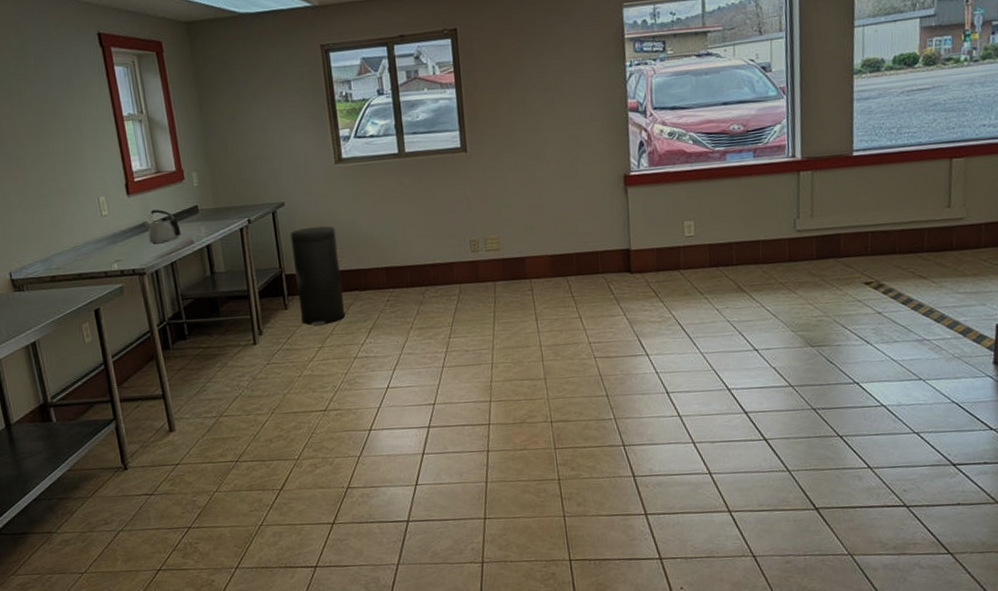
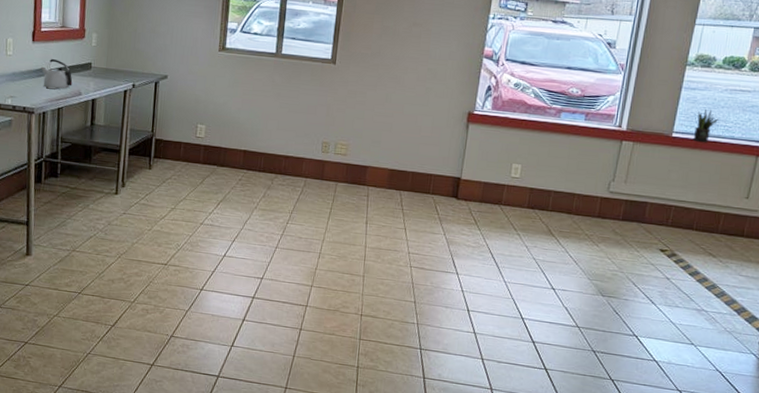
pedal bin: present [290,226,346,325] -> none [162,101,207,190]
potted plant: none [876,117,900,157] -> present [692,108,718,143]

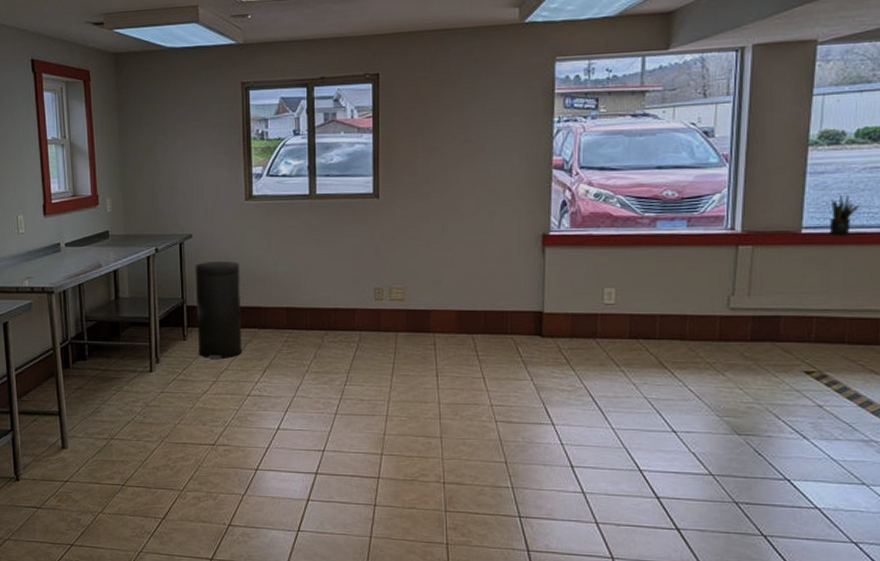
kettle: present [40,58,73,90] -> none [55,231,91,265]
pedal bin: none [162,101,207,190] -> present [195,261,243,358]

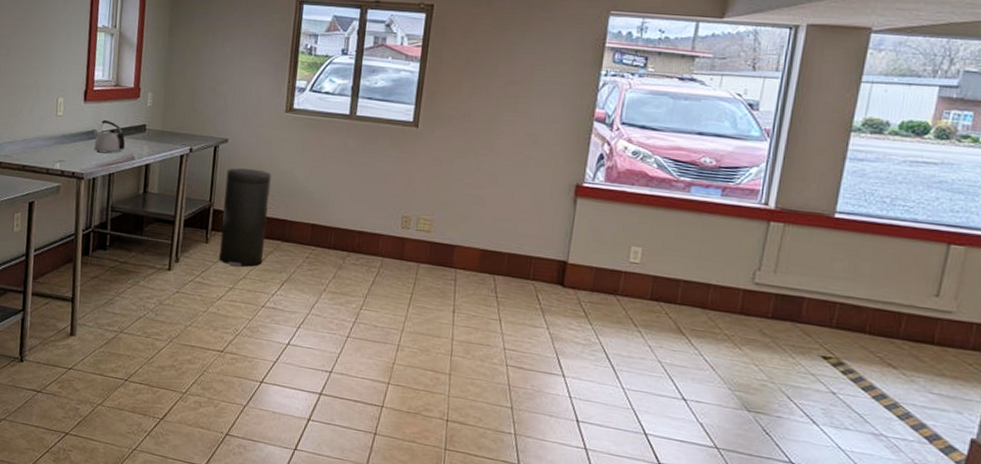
kettle: none [55,231,91,265] -> present [91,119,126,154]
potted plant: present [829,194,859,237] -> none [861,184,895,227]

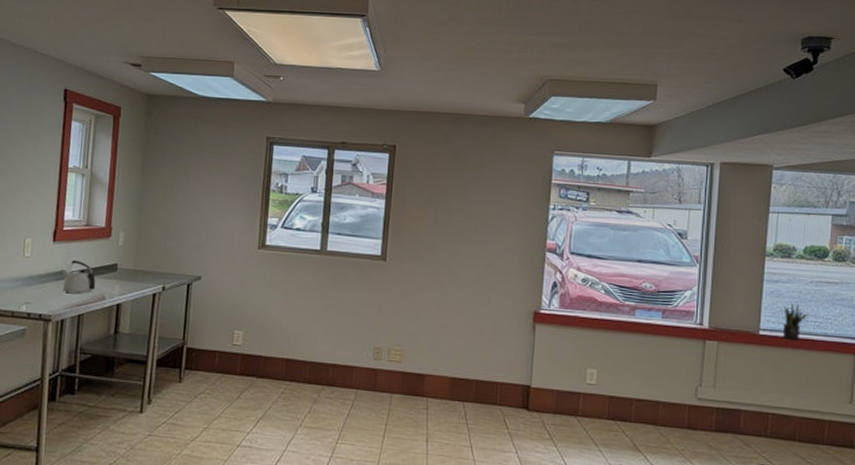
pedal bin: present [219,168,271,267] -> none [193,305,245,406]
potted plant: none [861,184,895,227] -> present [782,302,807,341]

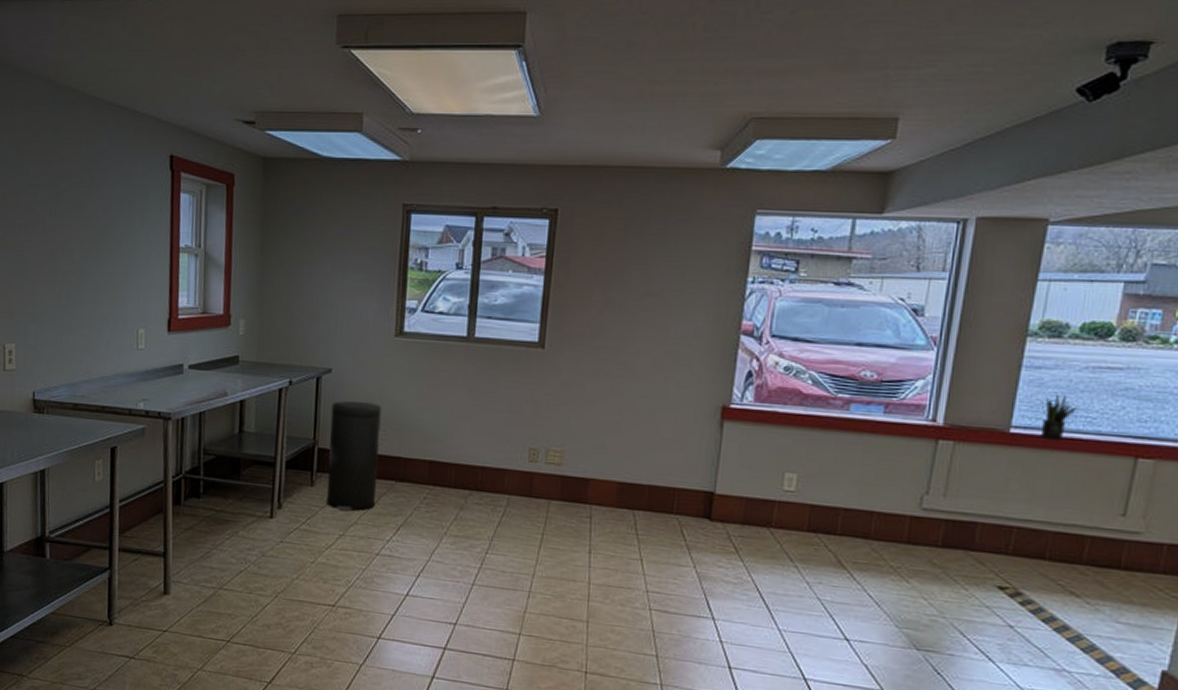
kettle: present [60,259,96,294] -> none [177,351,217,390]
pedal bin: none [193,305,245,406] -> present [327,401,382,511]

